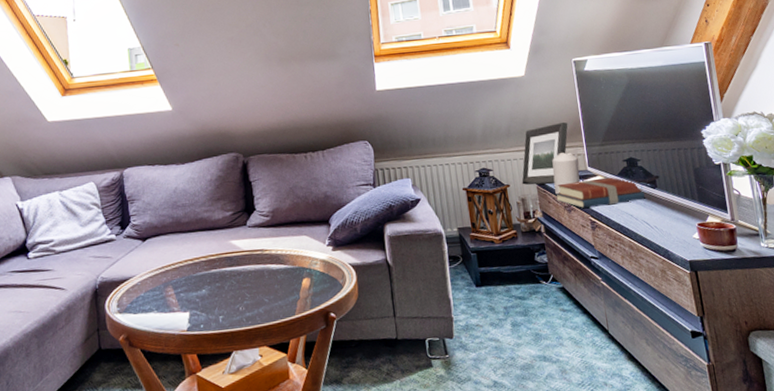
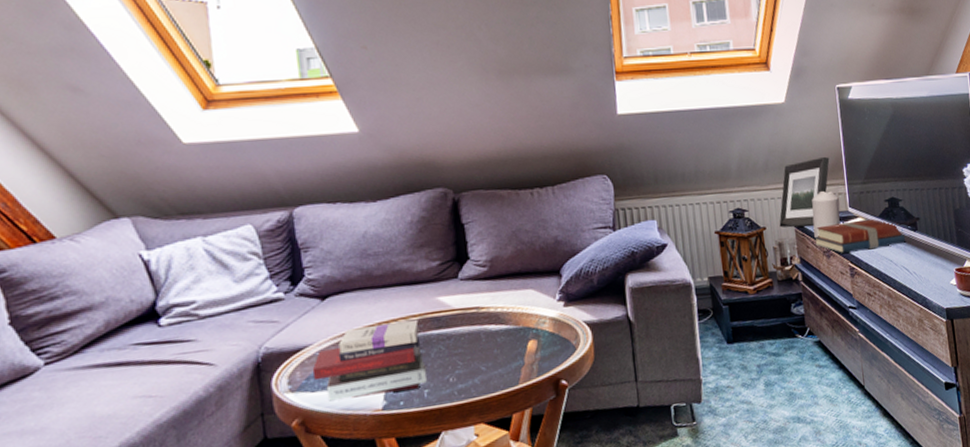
books: none [135,258,222,322] -> present [312,319,427,401]

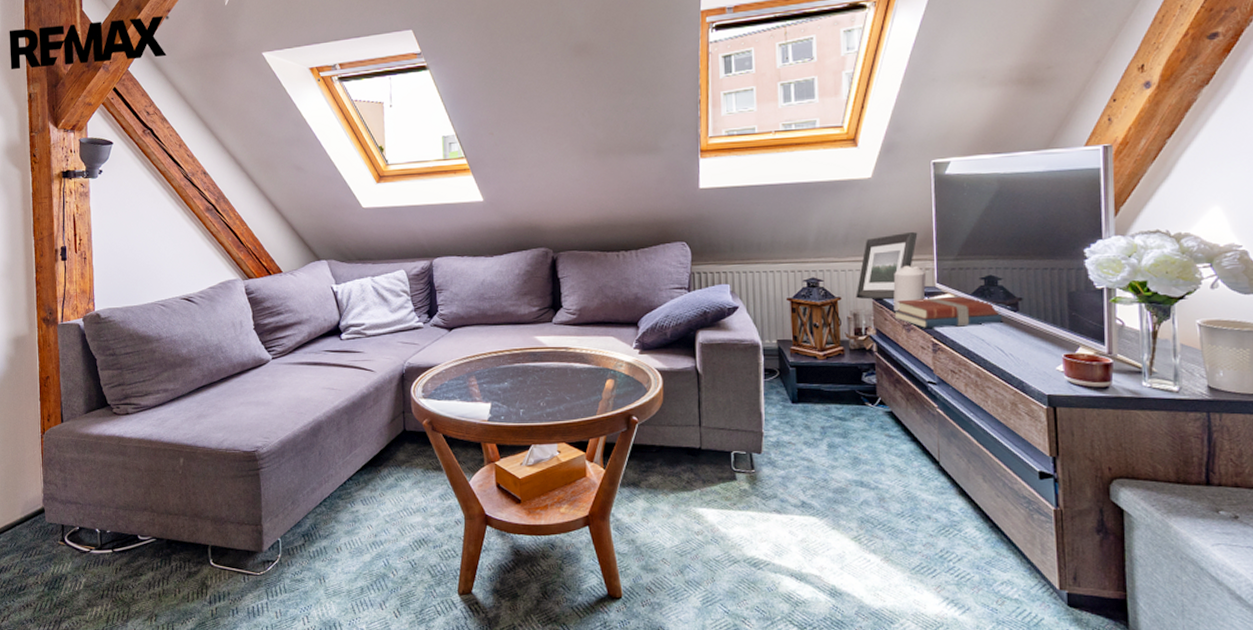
books: present [312,319,427,401] -> none [439,352,523,409]

